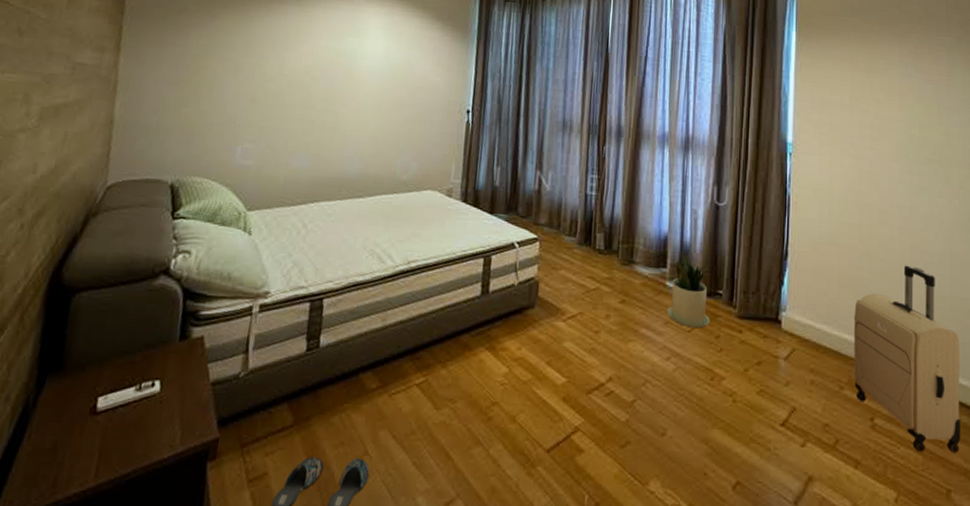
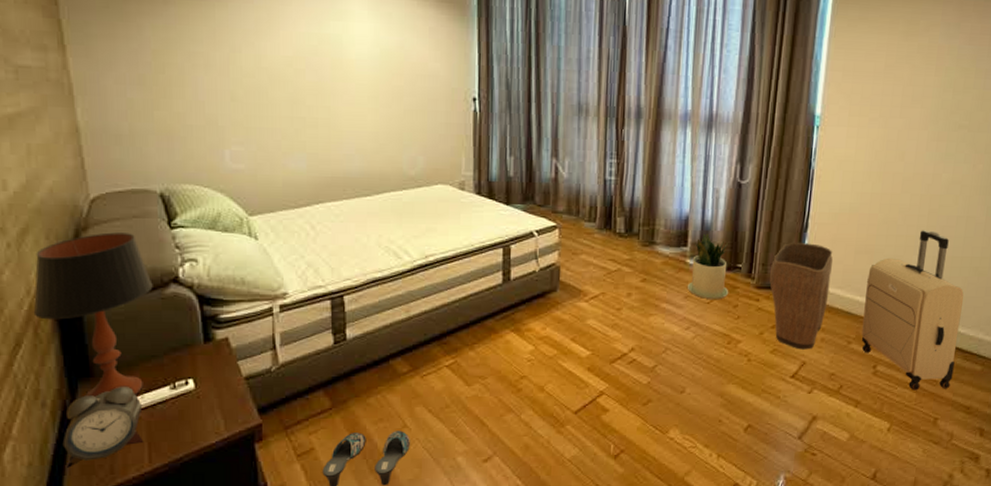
alarm clock: none [10,383,104,476] -> present [62,386,144,468]
table lamp: none [24,219,144,395] -> present [33,232,153,397]
laundry basket: none [752,269,816,393] -> present [770,242,833,350]

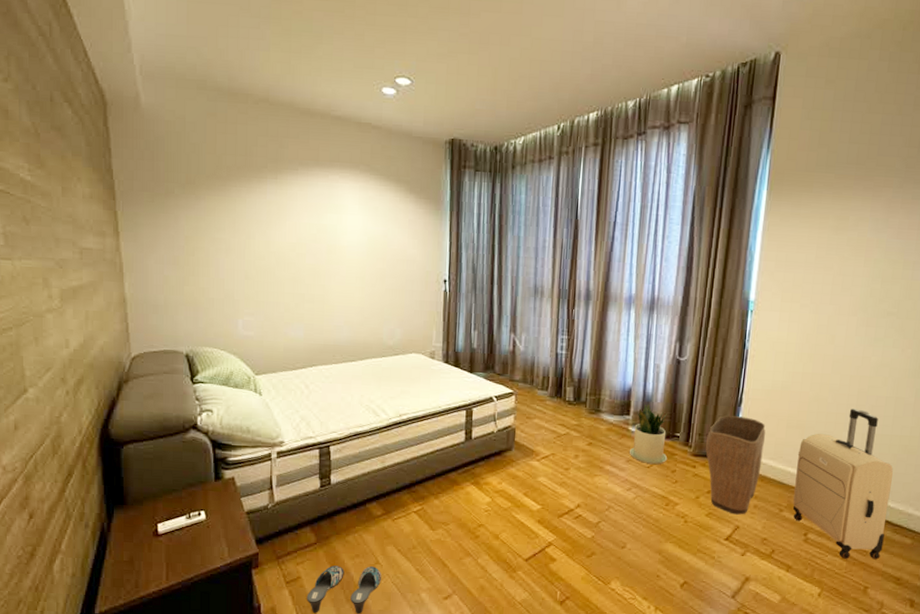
table lamp: present [33,232,153,397] -> none [83,385,177,522]
alarm clock: present [62,386,144,468] -> none [99,513,164,580]

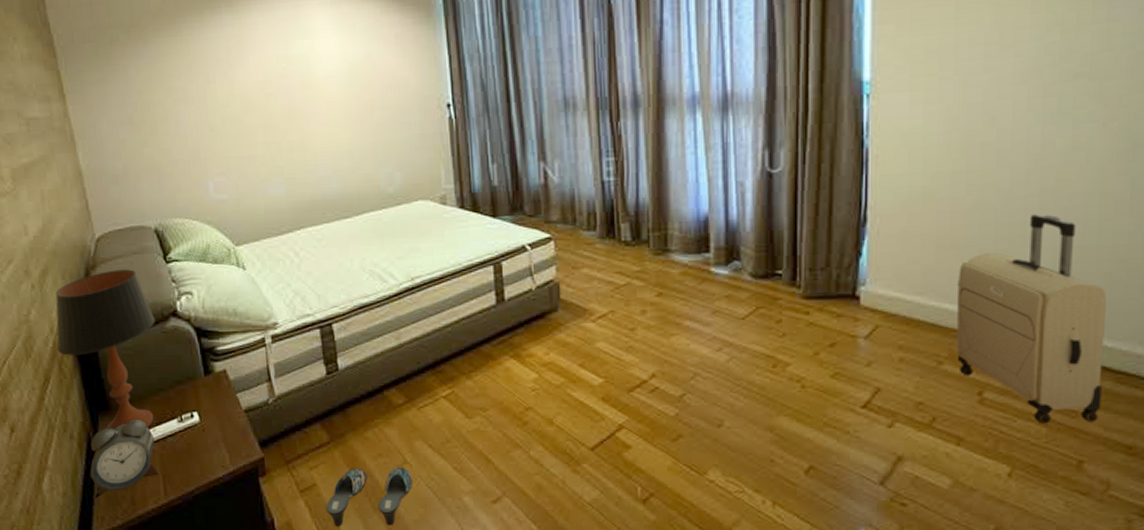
table lamp: none [83,385,177,522] -> present [55,269,155,430]
alarm clock: none [99,513,164,580] -> present [90,419,159,498]
planter: present [629,404,668,465] -> none [714,235,769,315]
laundry basket: present [705,415,766,515] -> none [821,239,905,373]

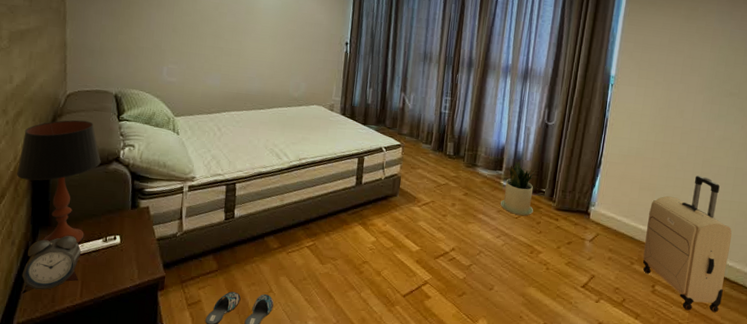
planter: none [714,235,769,315] -> present [500,161,535,217]

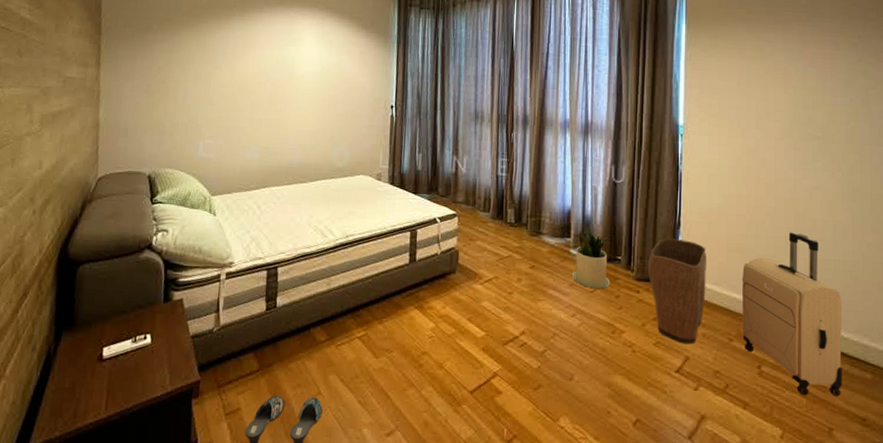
table lamp: present [16,120,101,243] -> none [41,205,132,346]
alarm clock: present [22,235,82,294] -> none [41,336,109,409]
laundry basket: none [567,175,621,265] -> present [648,238,706,345]

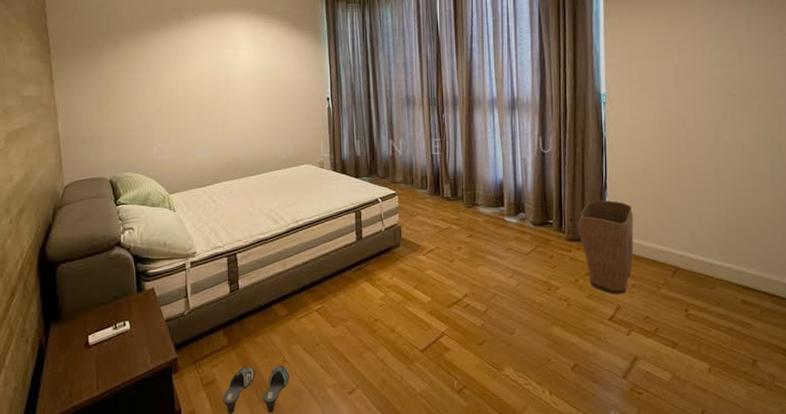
planter: present [571,226,611,290] -> none [507,195,544,252]
suitcase: present [741,232,842,397] -> none [667,185,765,333]

